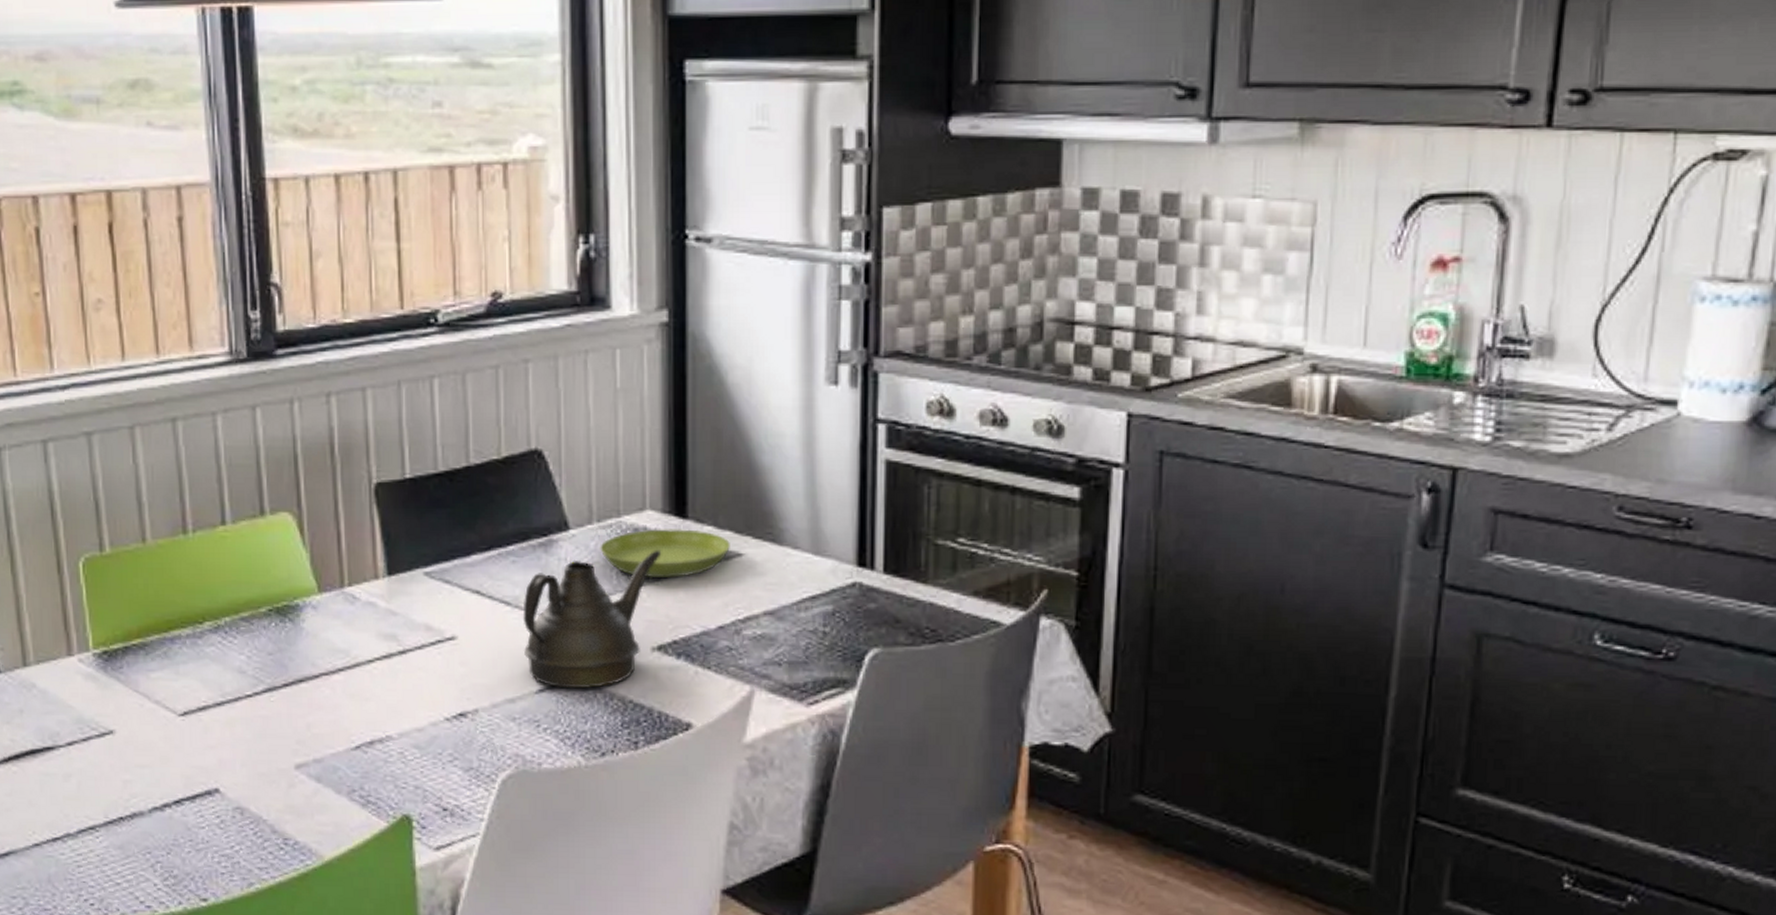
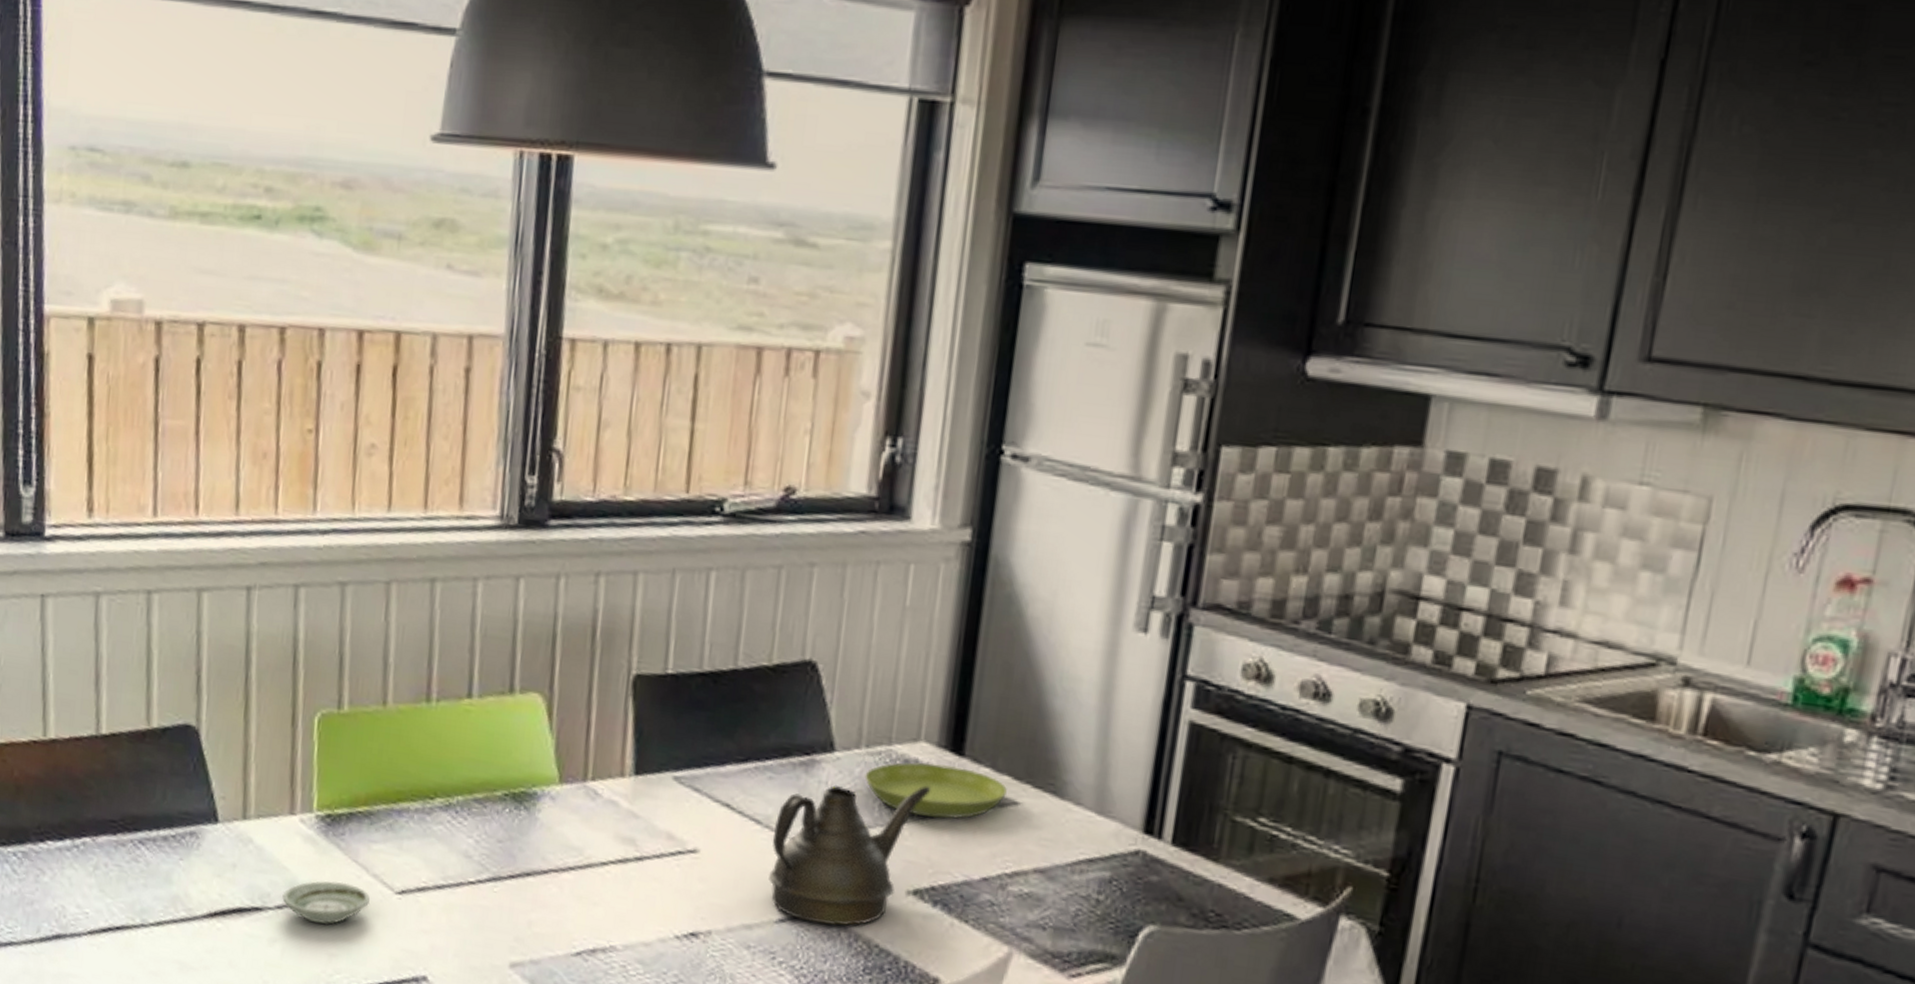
saucer: none [71,712,155,754] -> present [282,881,370,924]

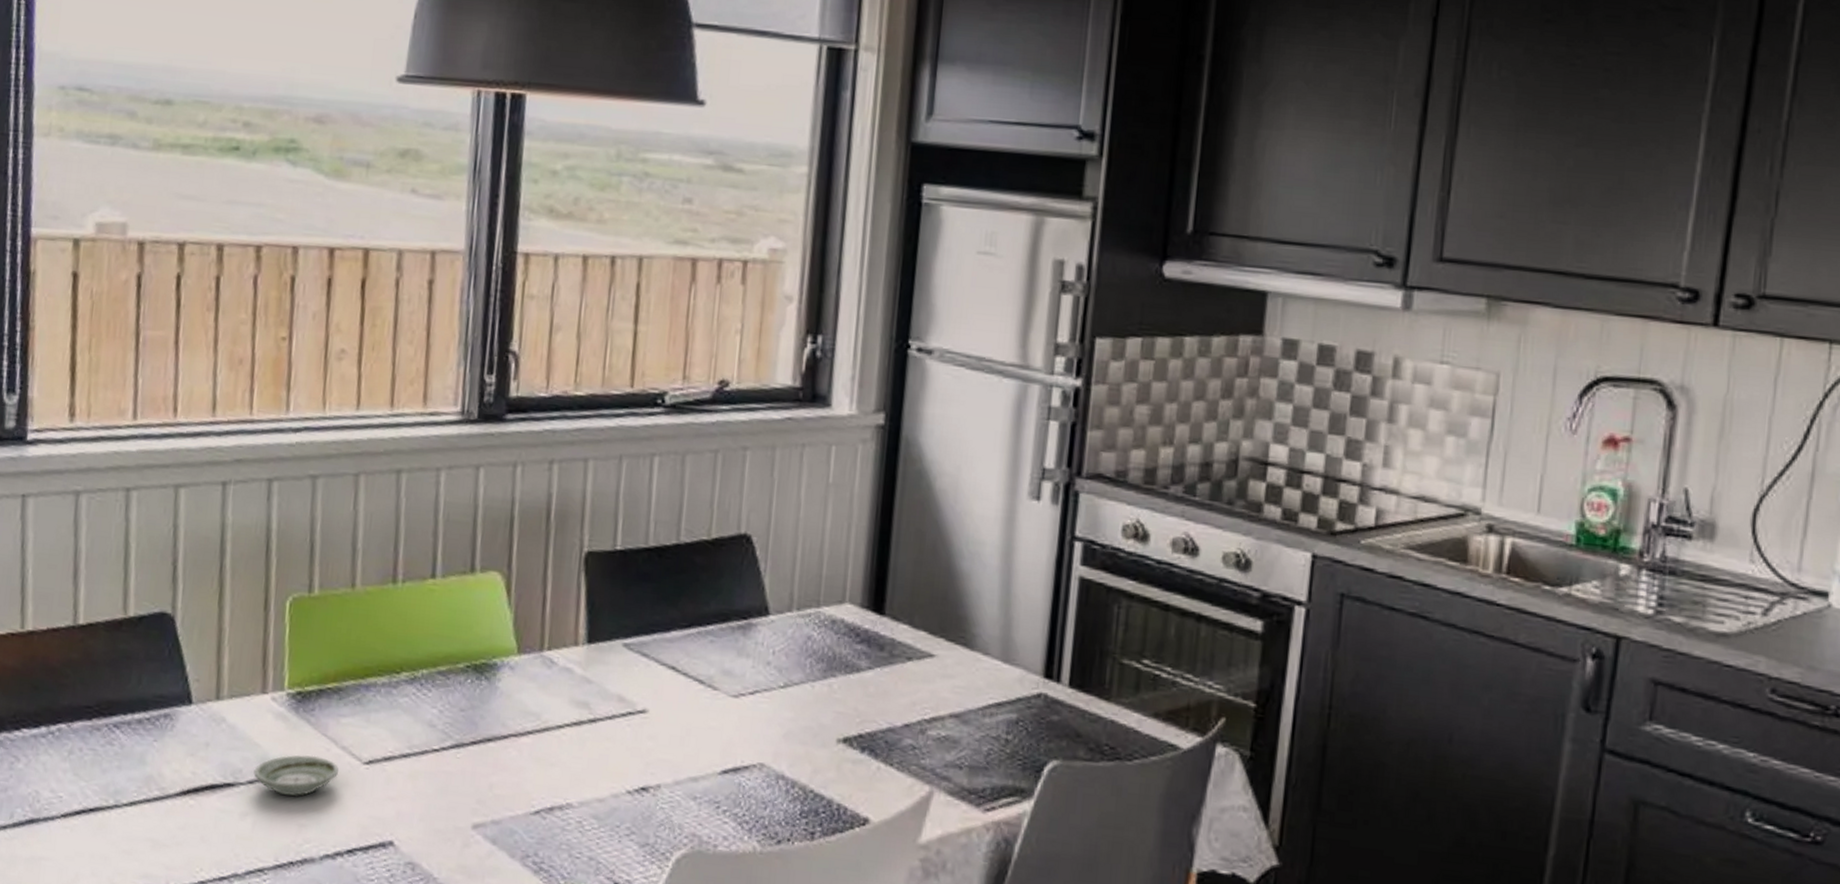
teapot: present [768,784,930,926] -> none [711,643,855,774]
saucer: present [865,762,1007,819] -> none [797,622,923,672]

